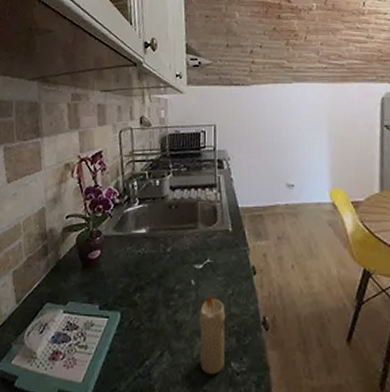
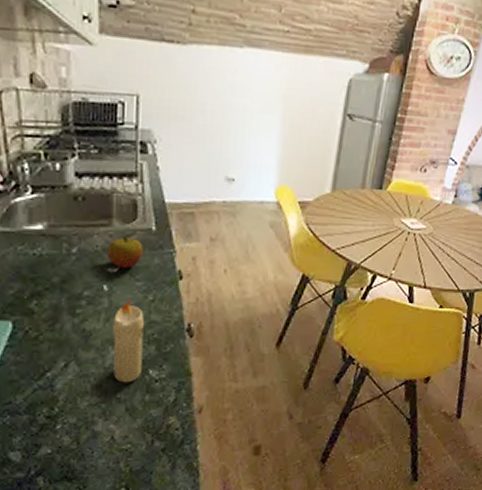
apple: none [194,237,222,265] -> present [107,236,143,269]

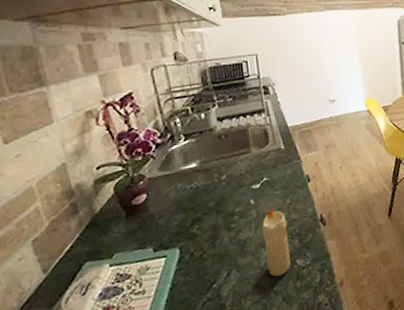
apple: present [107,236,143,269] -> none [249,158,278,184]

